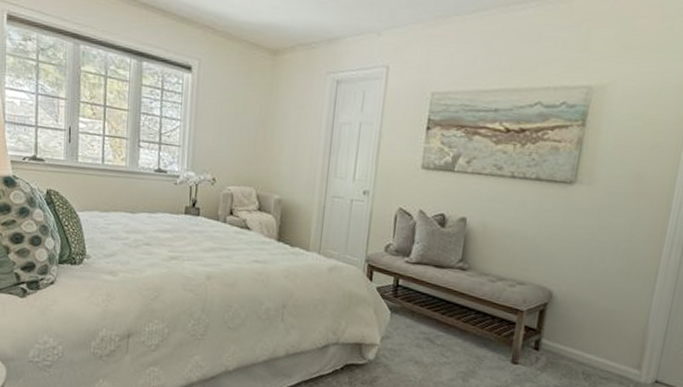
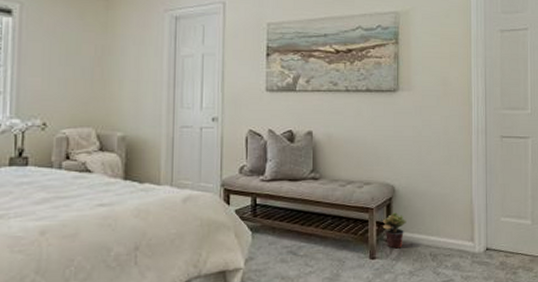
potted plant: none [531,320,561,359] -> present [382,212,406,249]

